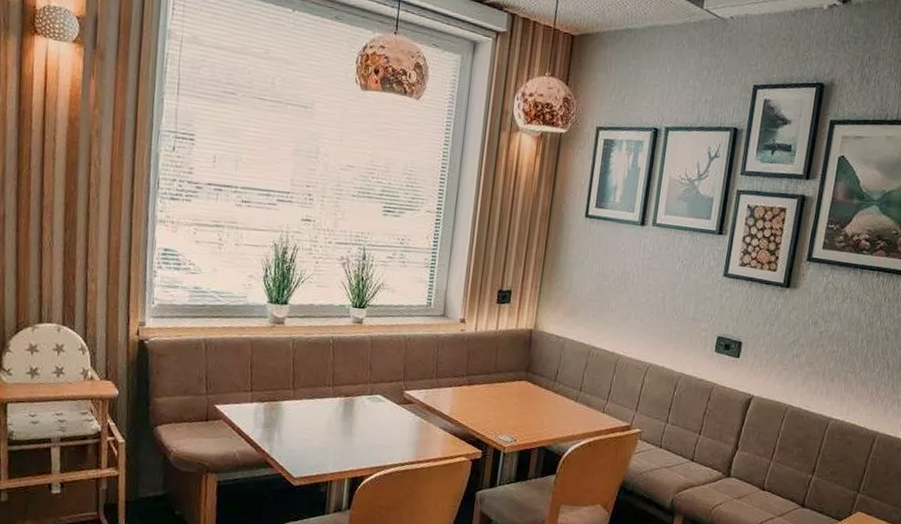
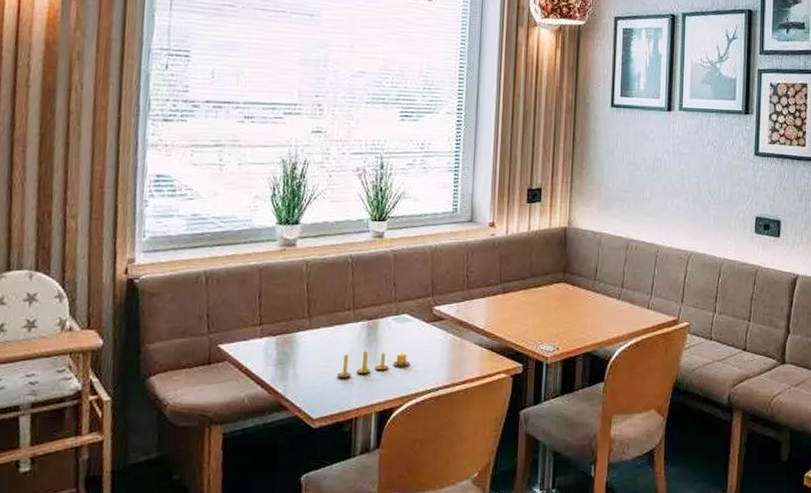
candle: none [315,422,380,445] -> present [336,349,409,378]

